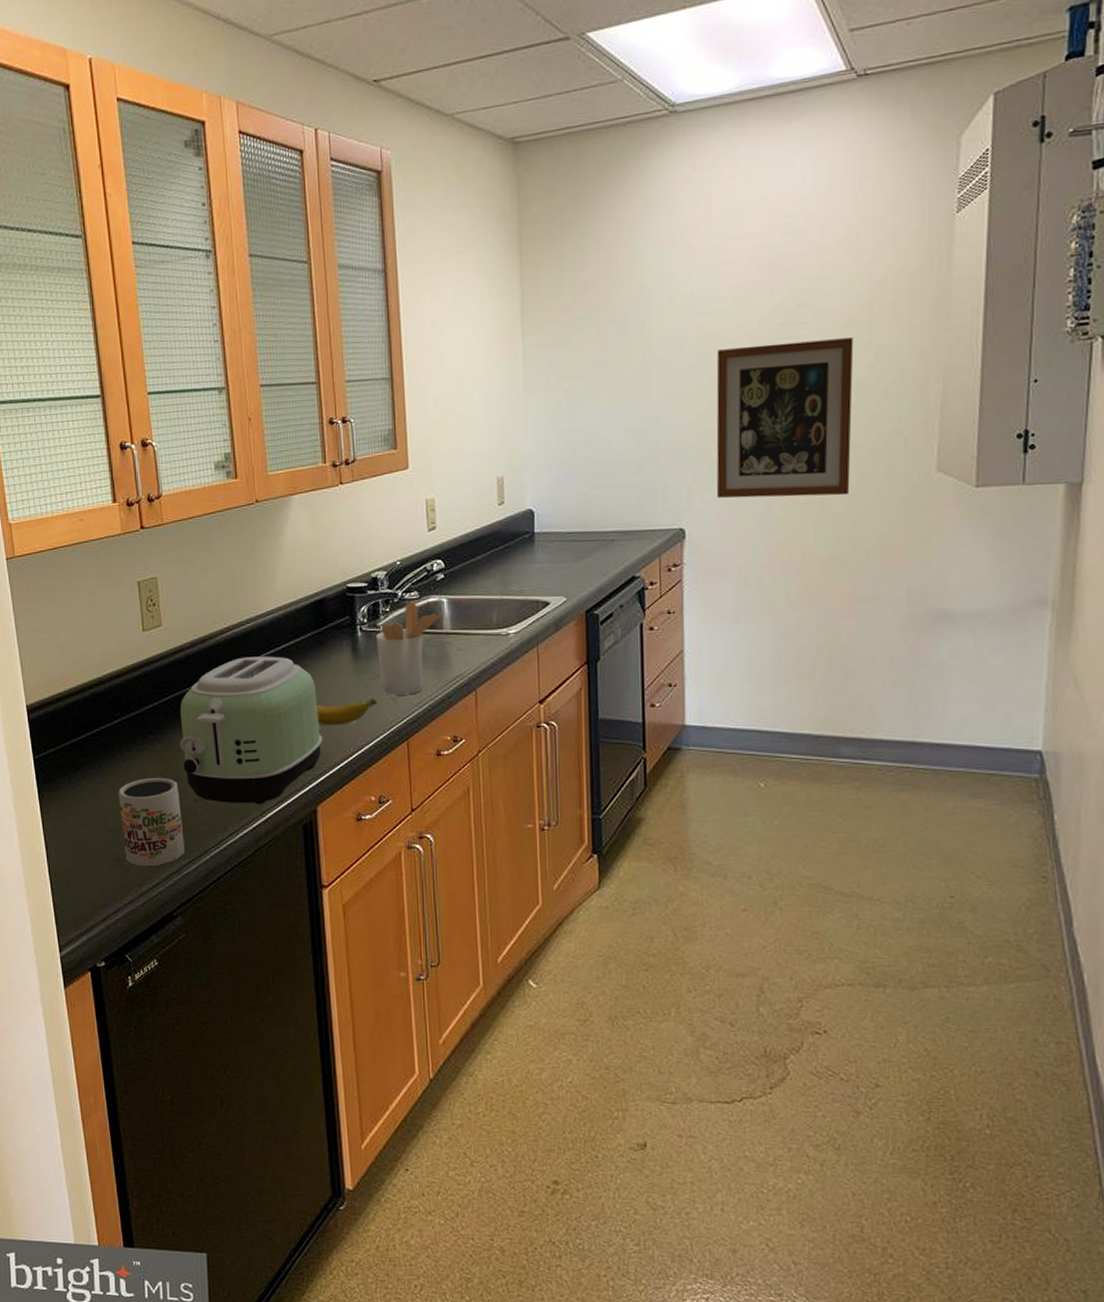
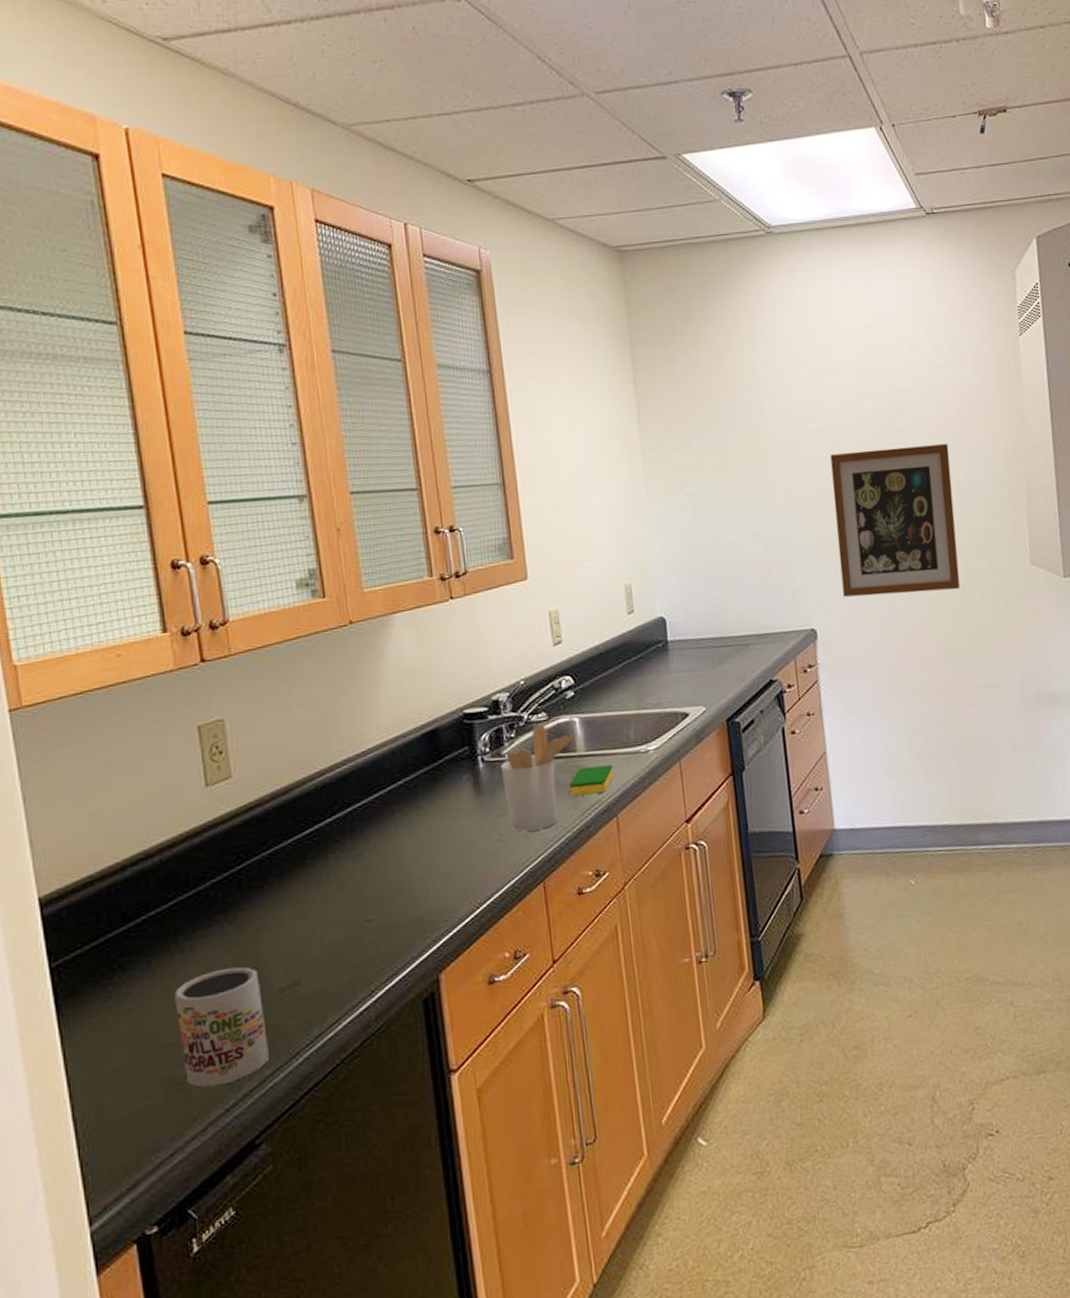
toaster: present [180,656,323,804] -> none [258,800,443,988]
banana: present [316,698,376,726] -> none [433,838,505,876]
dish sponge: none [435,643,476,669] -> present [569,765,615,797]

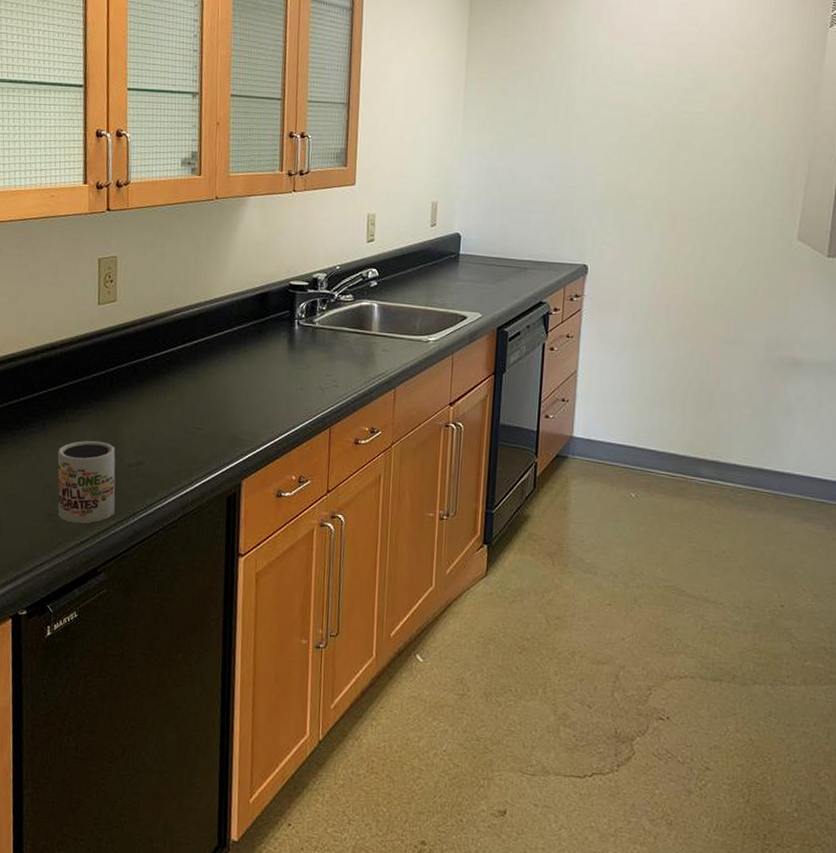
utensil holder: present [500,724,578,832] -> none [310,304,375,387]
dish sponge: present [569,765,615,797] -> none [361,344,399,368]
wall art: present [830,444,961,597] -> none [617,115,740,252]

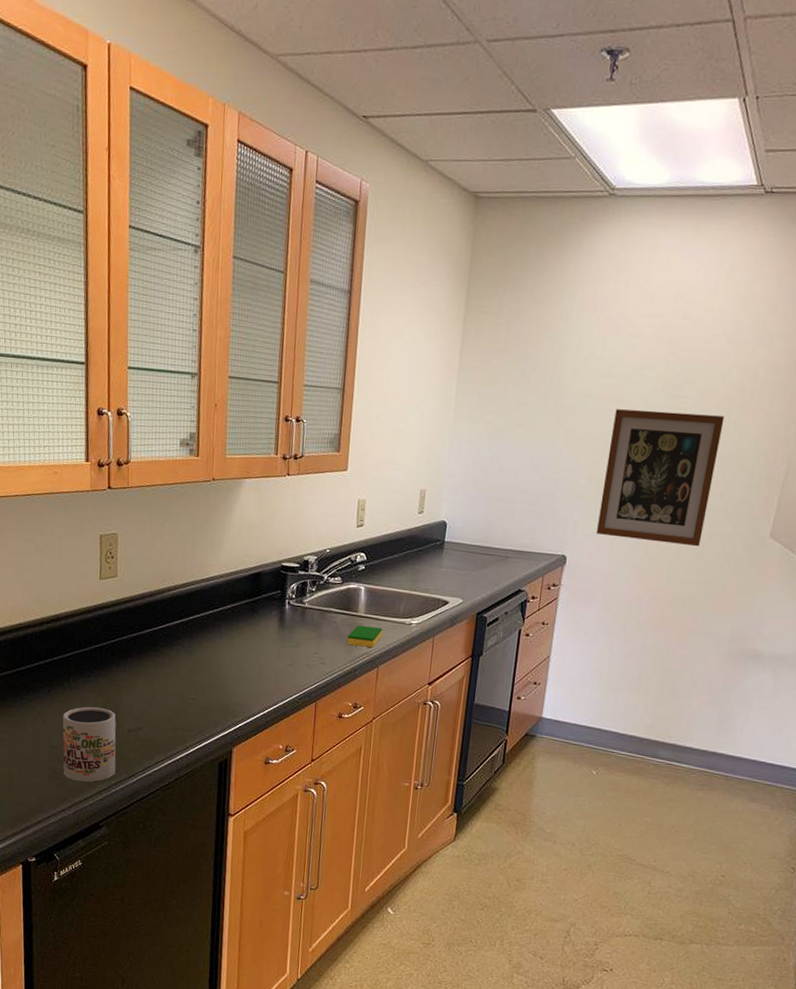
dish sponge: none [361,344,399,368] -> present [347,625,383,648]
wall art: none [617,115,740,252] -> present [597,409,725,547]

